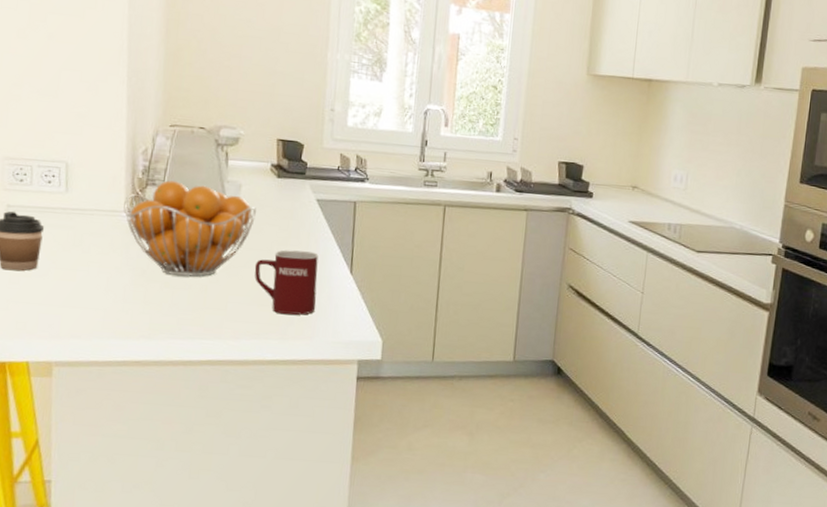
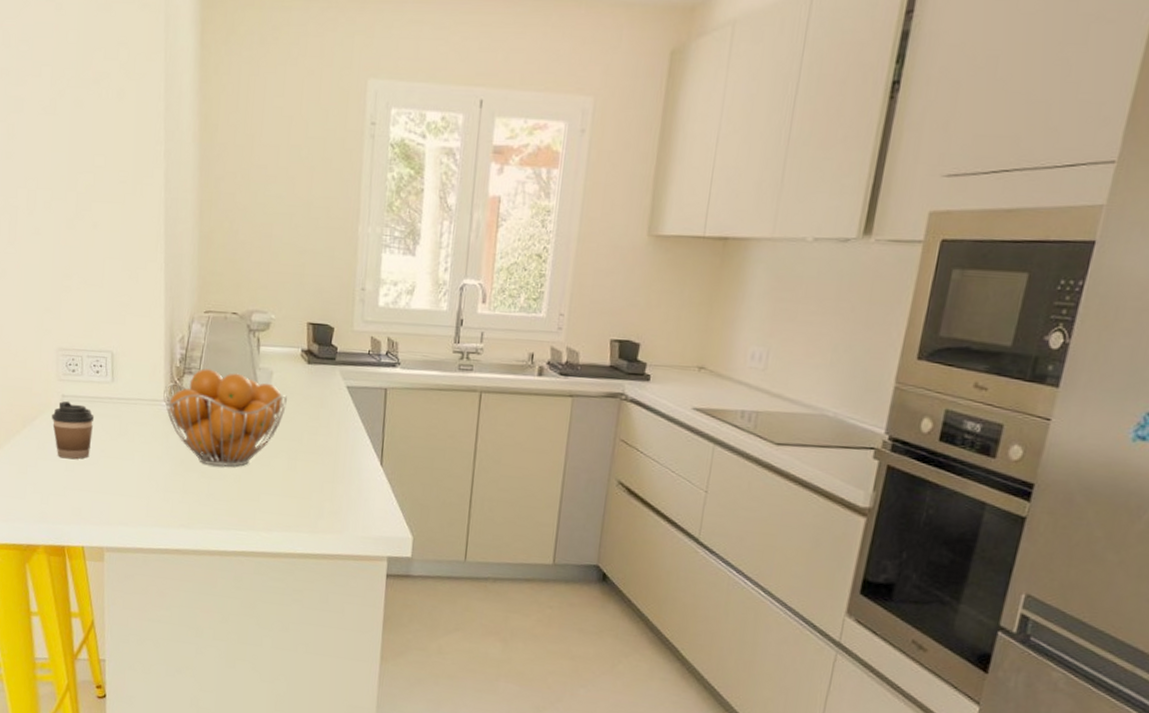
mug: present [254,250,319,315] -> none [285,439,349,508]

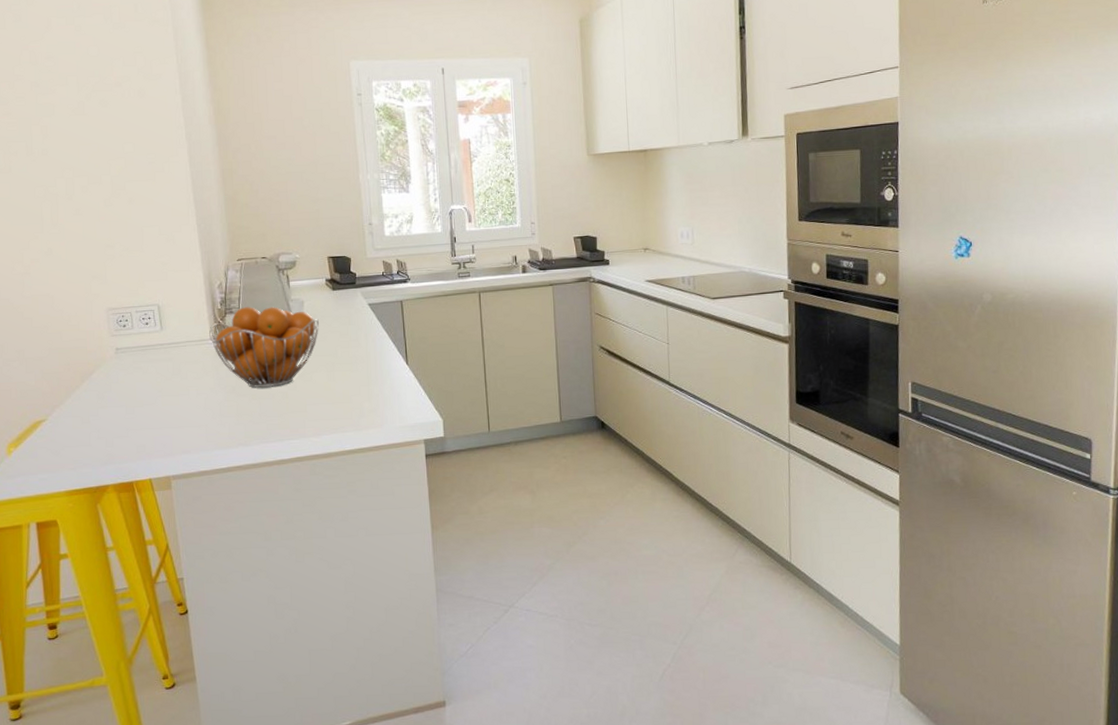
coffee cup: present [52,400,95,459] -> none [108,352,149,404]

